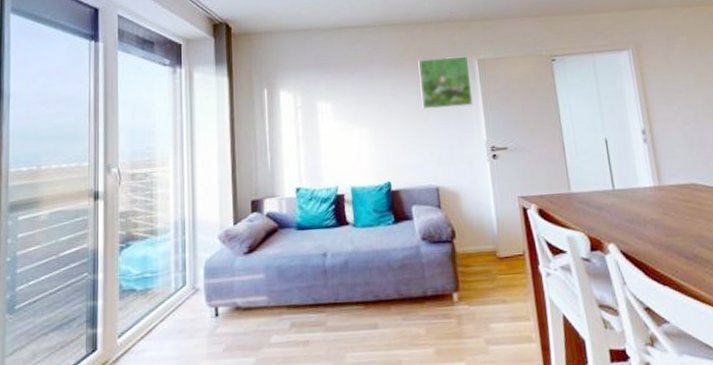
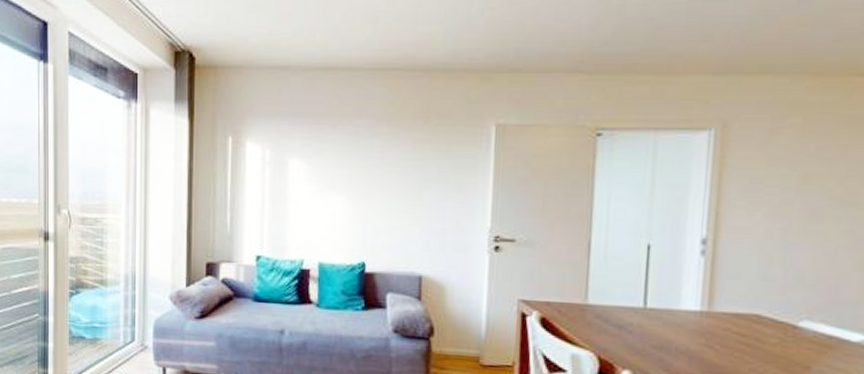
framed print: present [418,56,473,110] -> none [415,116,484,183]

